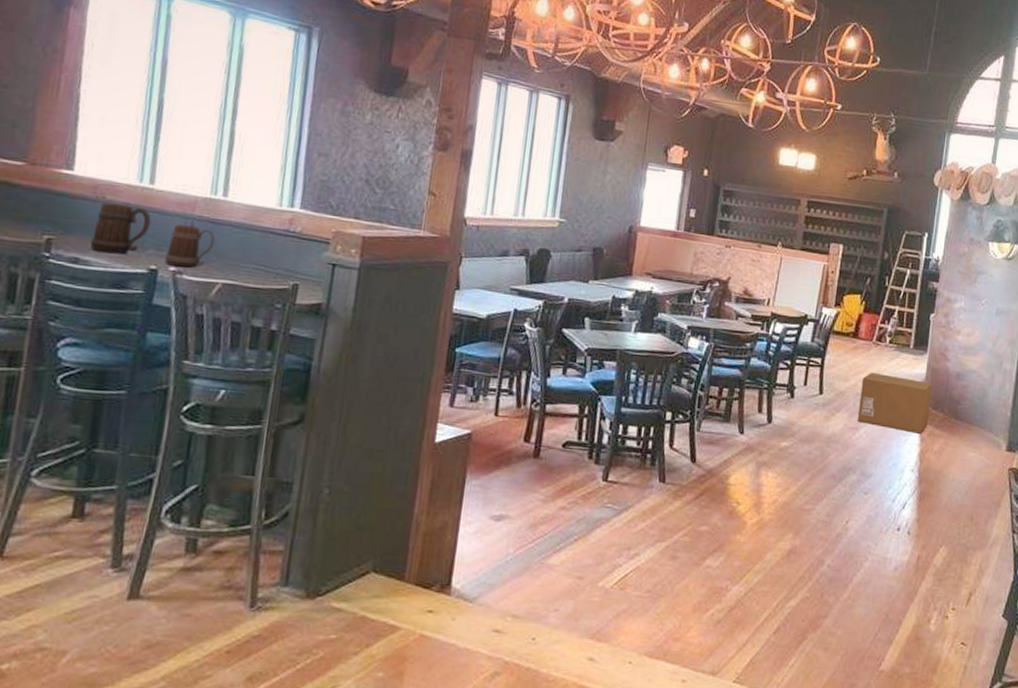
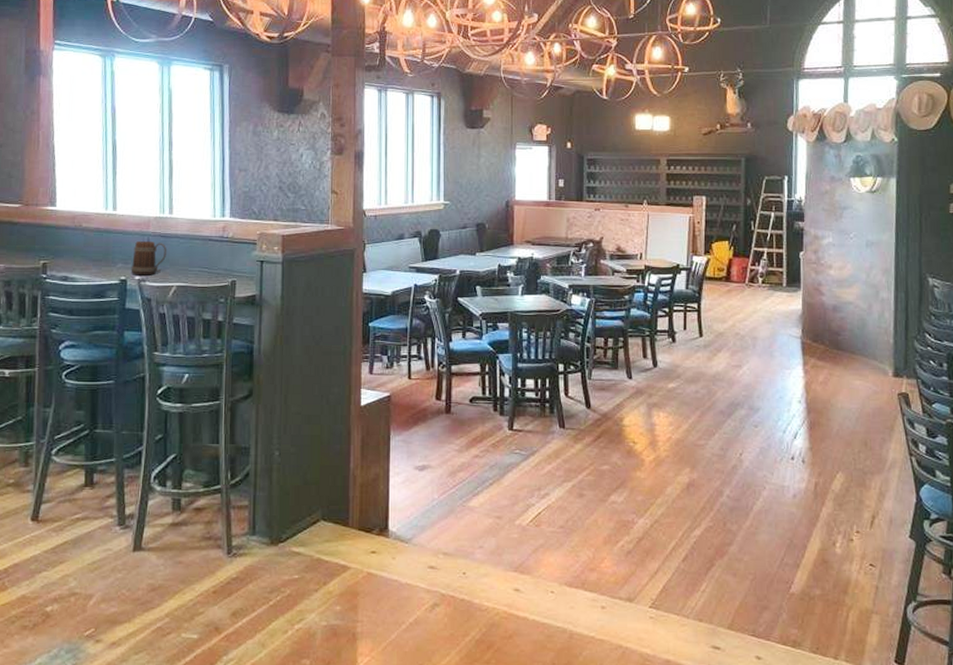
beer mug: present [90,203,152,254] -> none [74,230,117,270]
box: present [857,372,932,434] -> none [739,312,810,366]

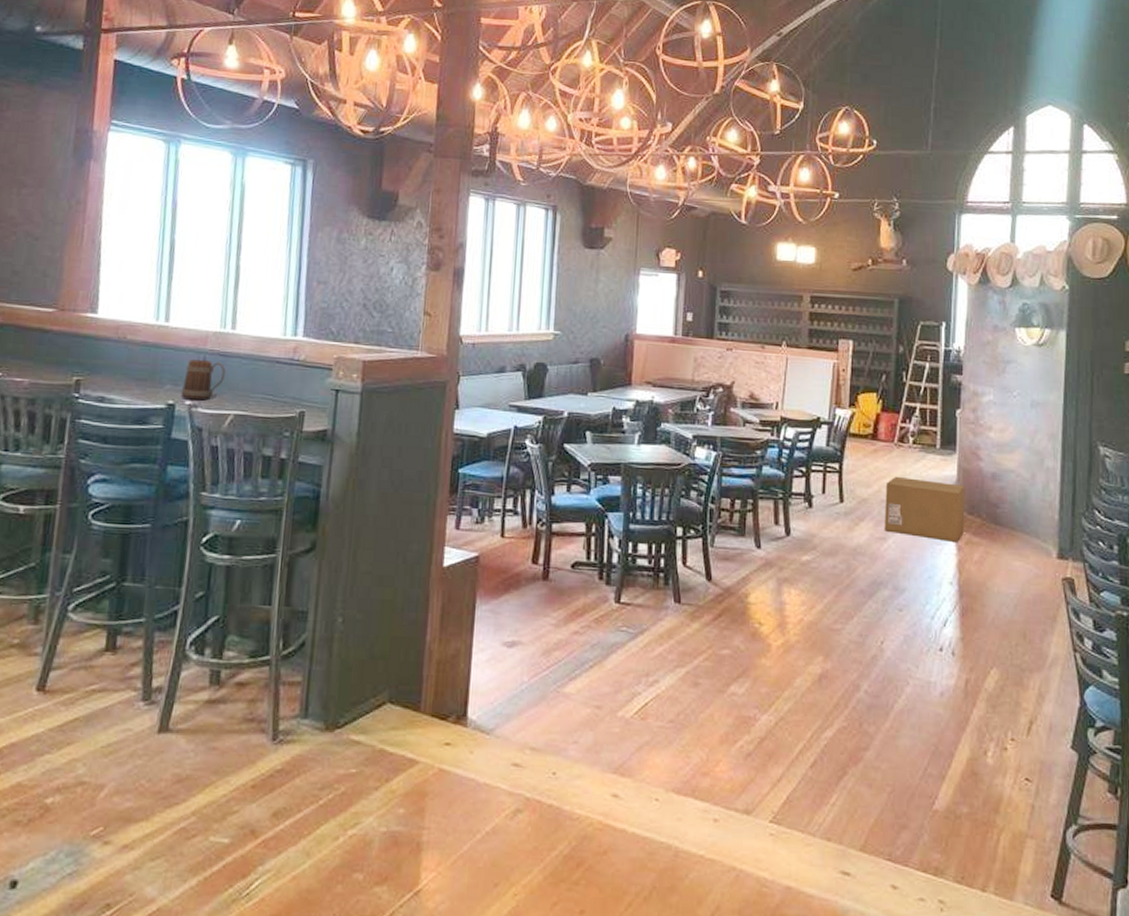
box: none [739,312,810,366] -> present [884,476,965,542]

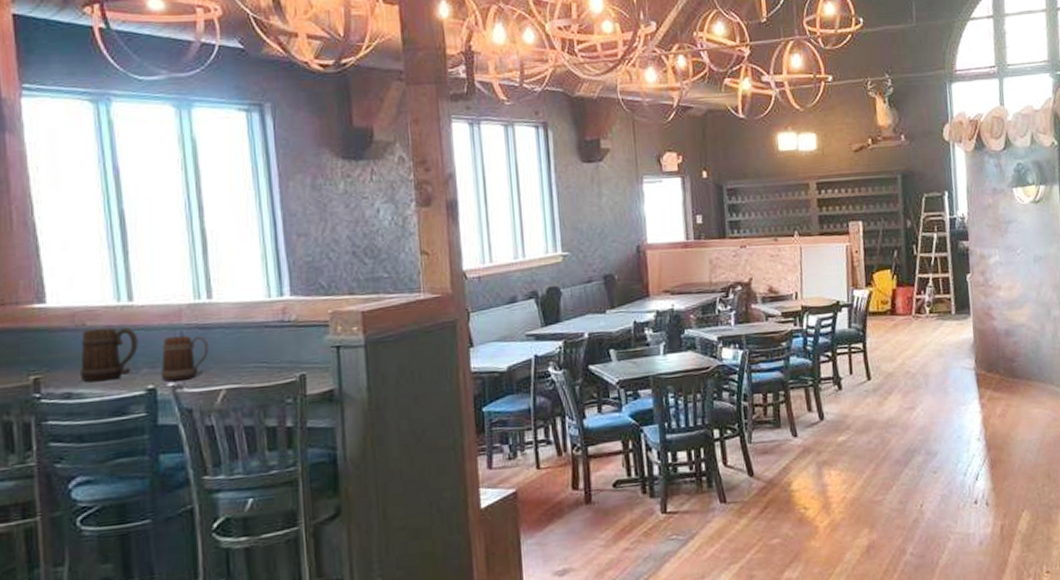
beer mug: none [114,343,168,391] -> present [79,327,138,382]
box: present [884,476,965,542] -> none [908,345,985,401]

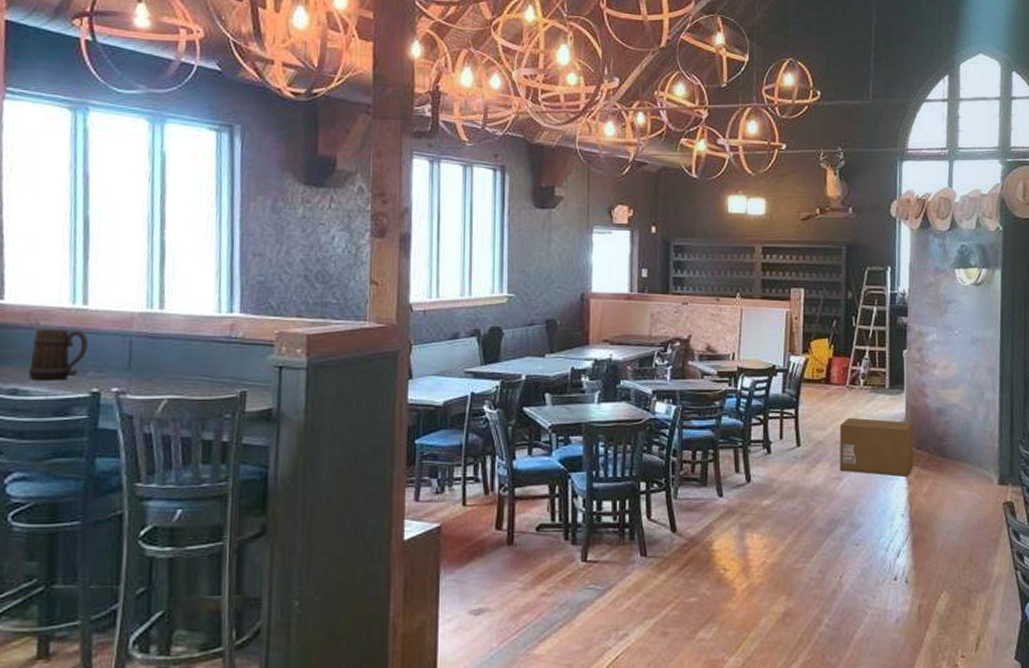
beer mug: present [160,336,208,382] -> none [106,344,155,387]
box: none [908,345,985,401] -> present [839,417,914,477]

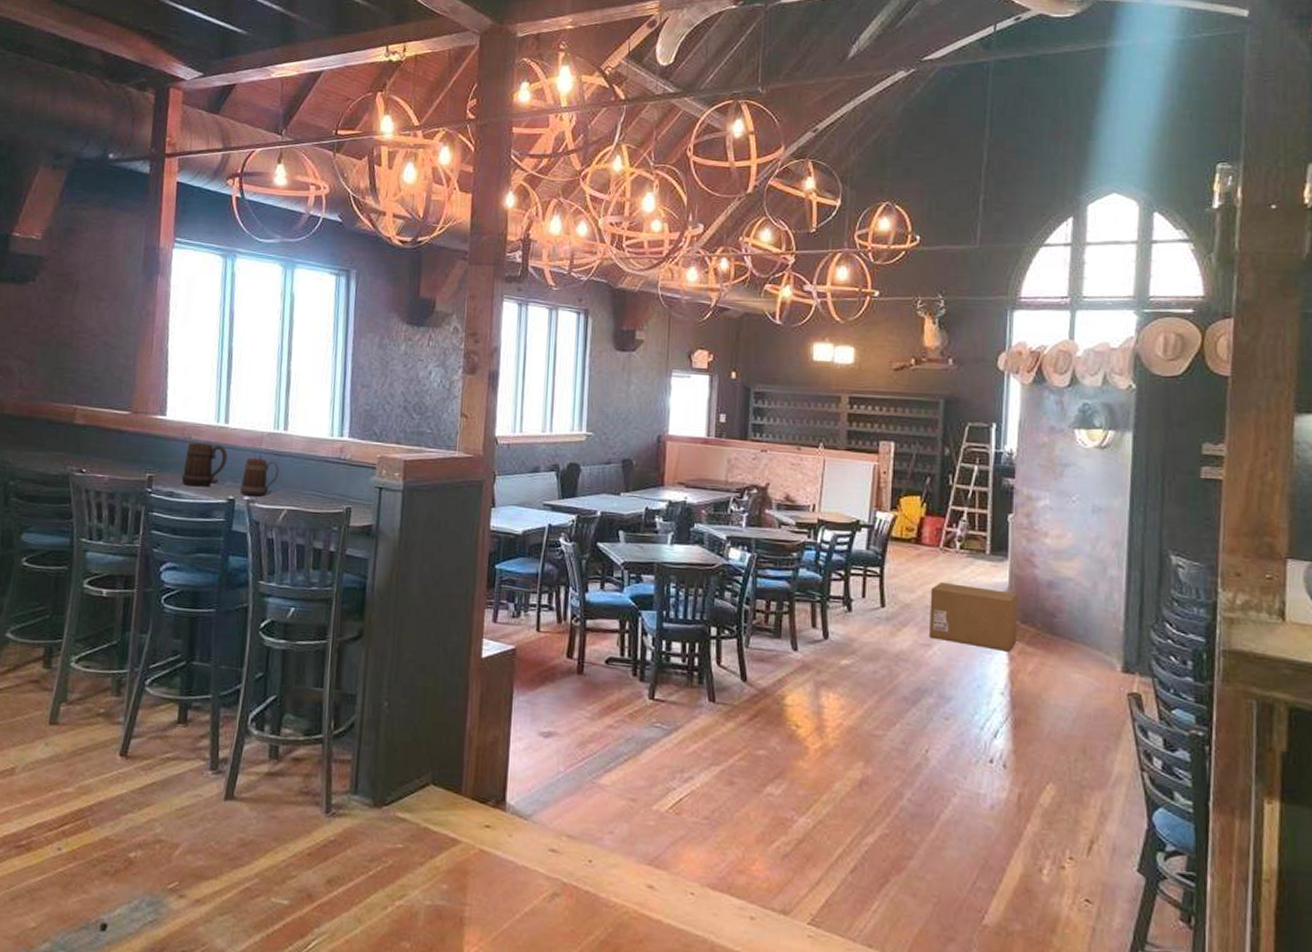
beer mug: none [106,344,155,387] -> present [239,458,279,497]

